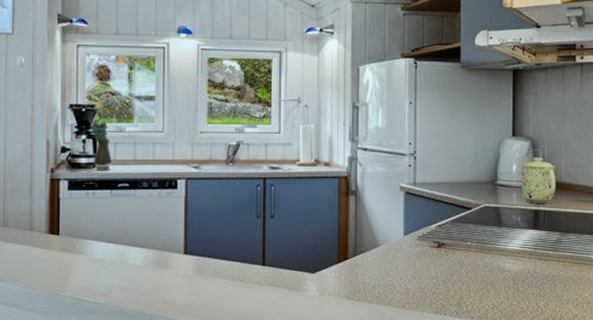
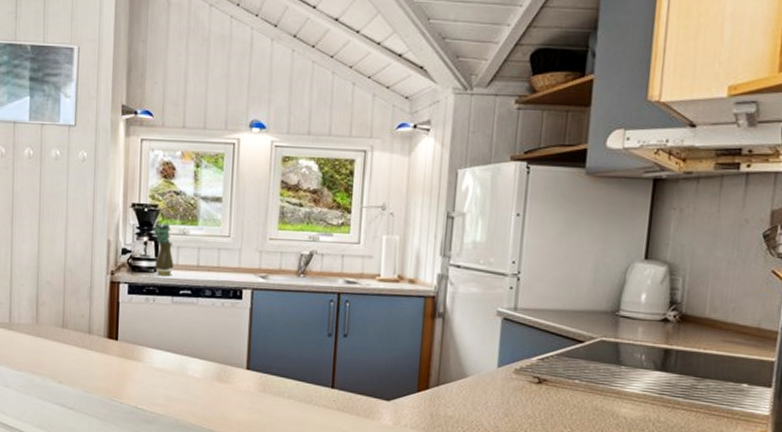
mug: present [521,157,556,204] -> none [649,286,699,342]

